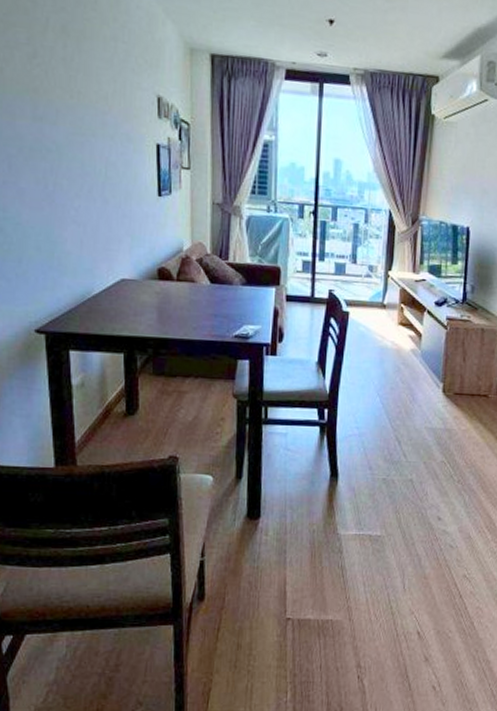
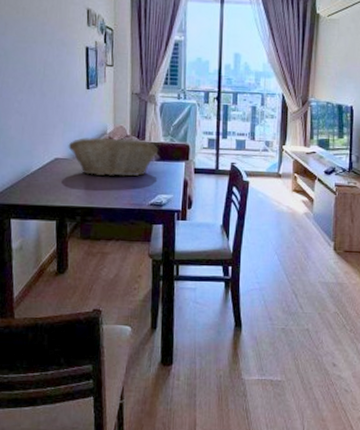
fruit basket: none [137,255,245,303] -> present [68,137,159,177]

